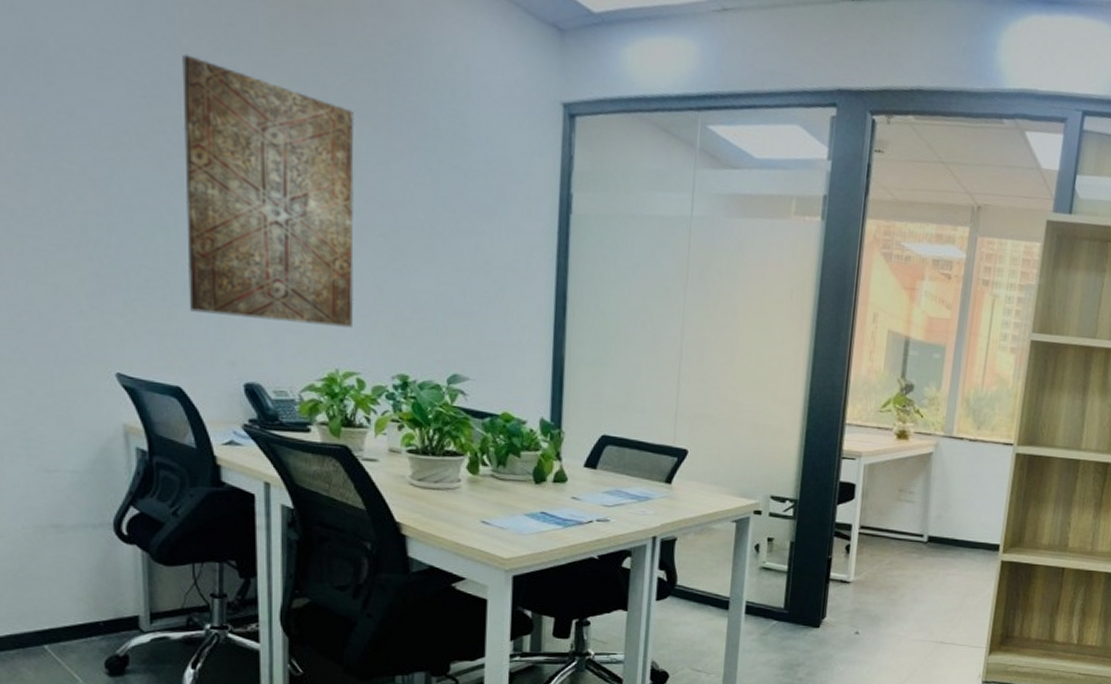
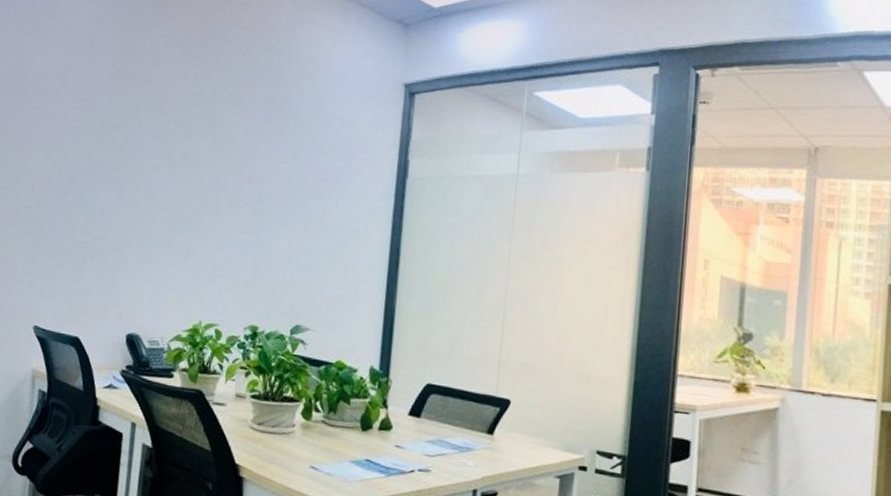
wall art: present [182,54,355,328] -> none [94,73,235,285]

